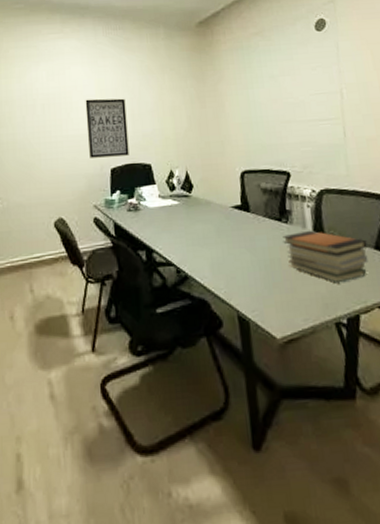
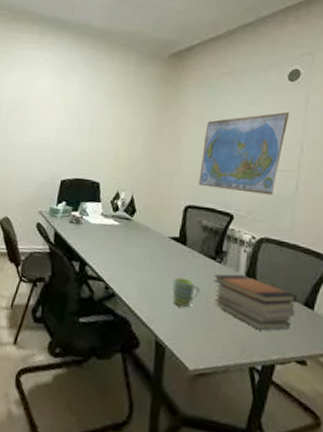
wall art: present [85,98,129,158] -> none [43,110,87,171]
mug: none [243,245,272,275] -> present [172,277,200,307]
world map: none [246,61,324,150] -> present [199,111,290,195]

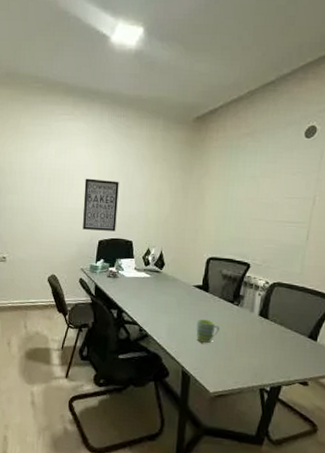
wall art: none [43,110,87,171] -> present [83,178,119,231]
world map: present [199,111,290,195] -> none [220,167,305,245]
book stack: present [213,274,297,331] -> none [231,314,303,360]

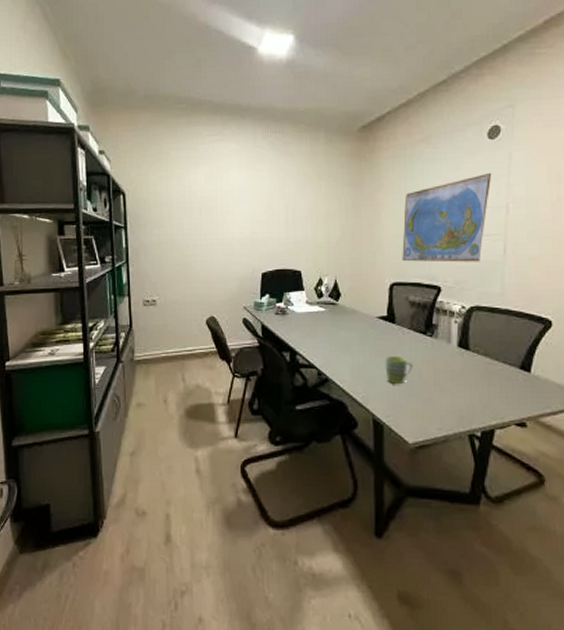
wall art: present [83,178,119,231] -> none [241,203,281,262]
world map: none [220,167,305,245] -> present [402,172,492,262]

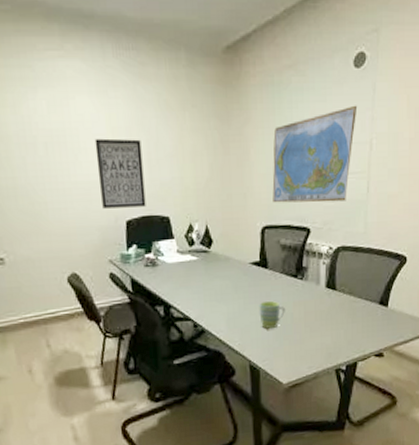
wall art: none [241,203,281,262] -> present [94,138,146,209]

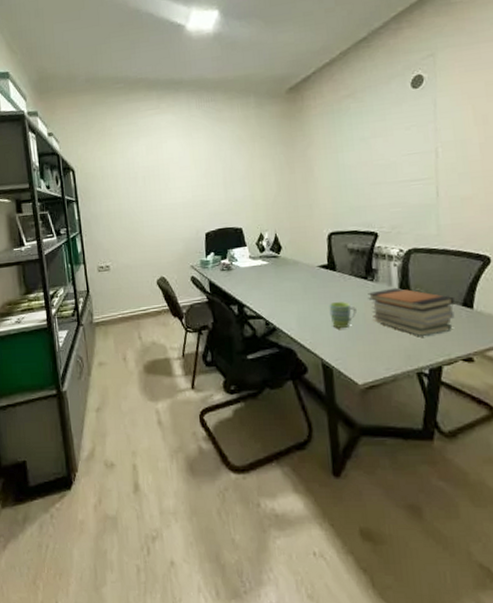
wall art: present [94,138,146,209] -> none [181,167,222,224]
world map: present [272,105,358,203] -> none [335,120,419,212]
book stack: none [297,286,373,335] -> present [368,287,455,337]

